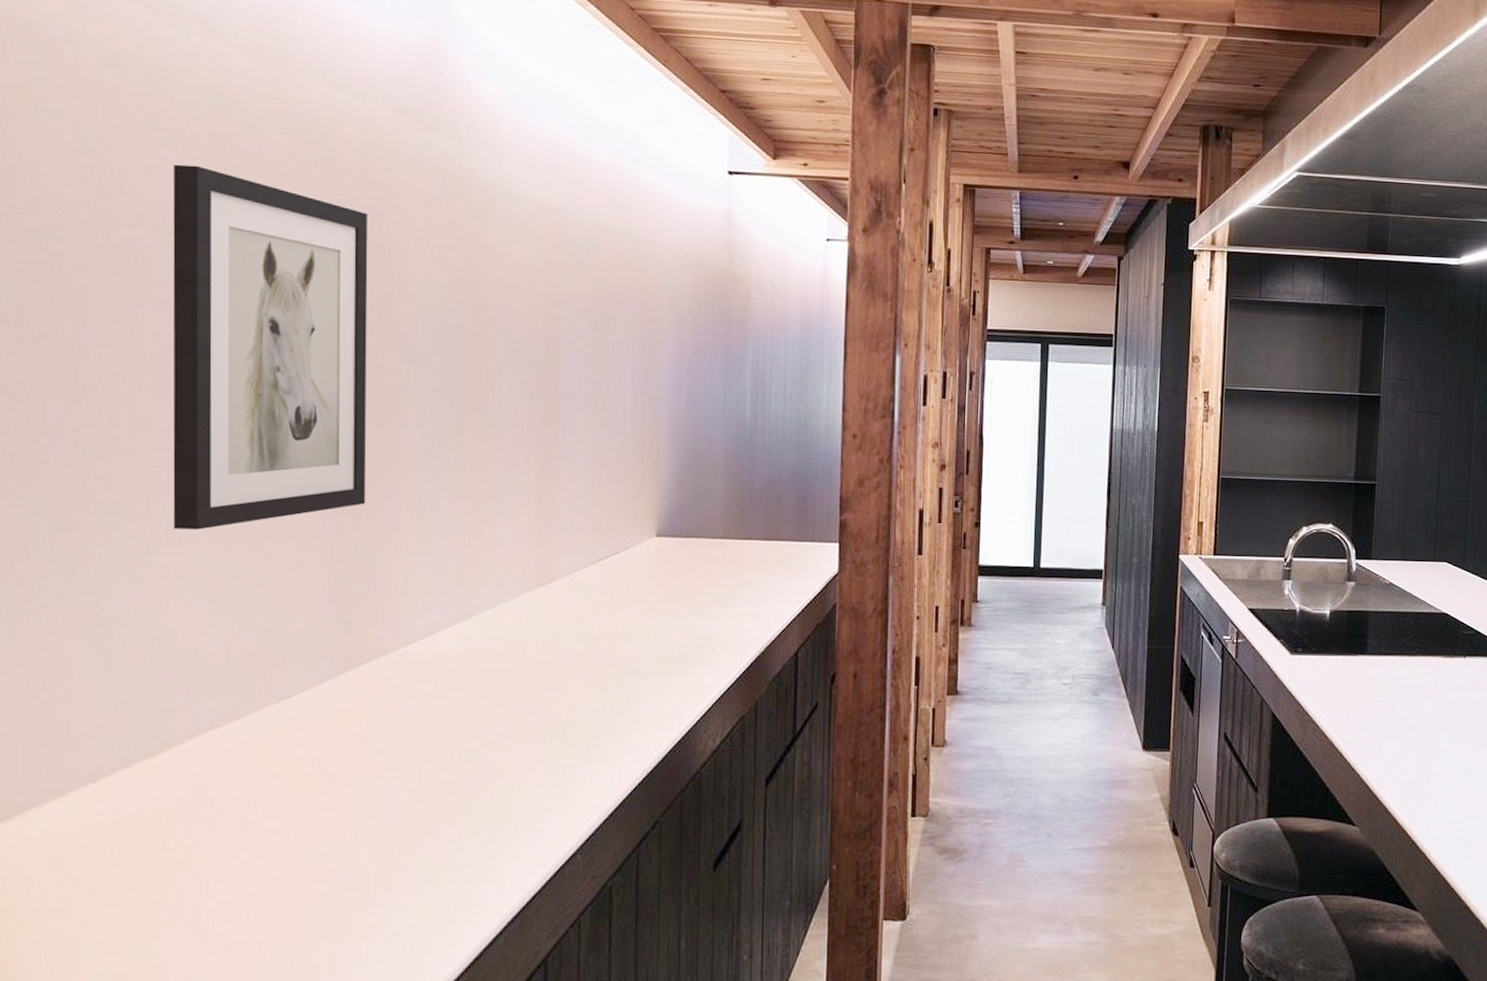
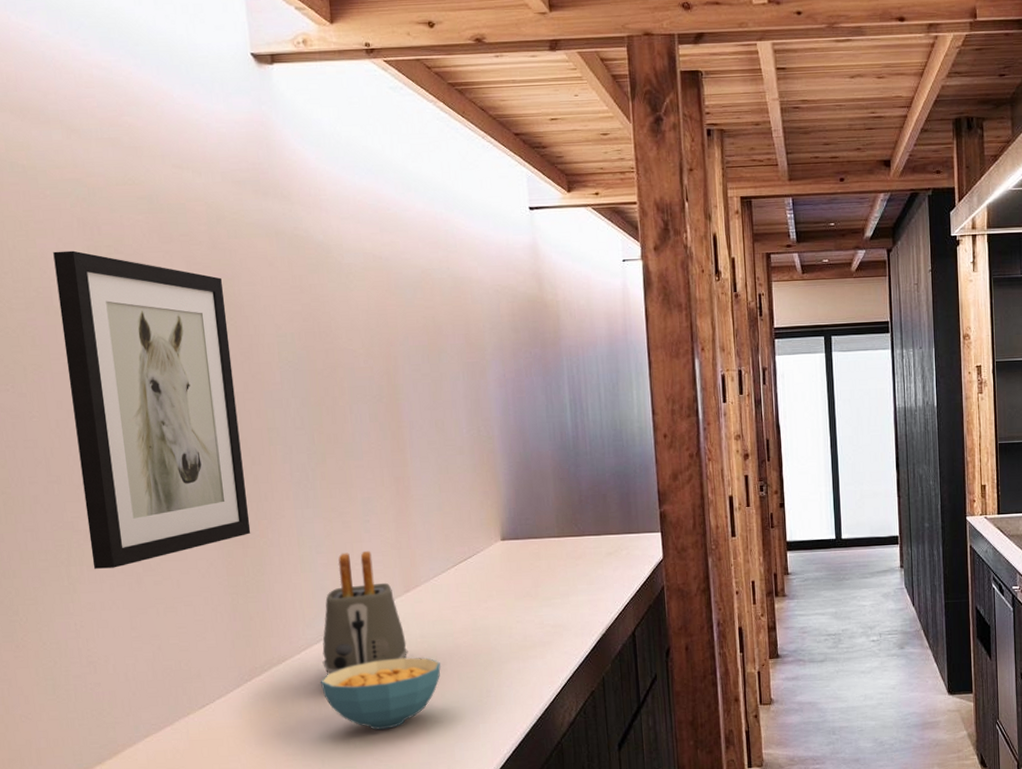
cereal bowl: none [427,660,570,742] -> present [321,657,441,730]
toaster: none [432,535,534,674] -> present [322,550,408,675]

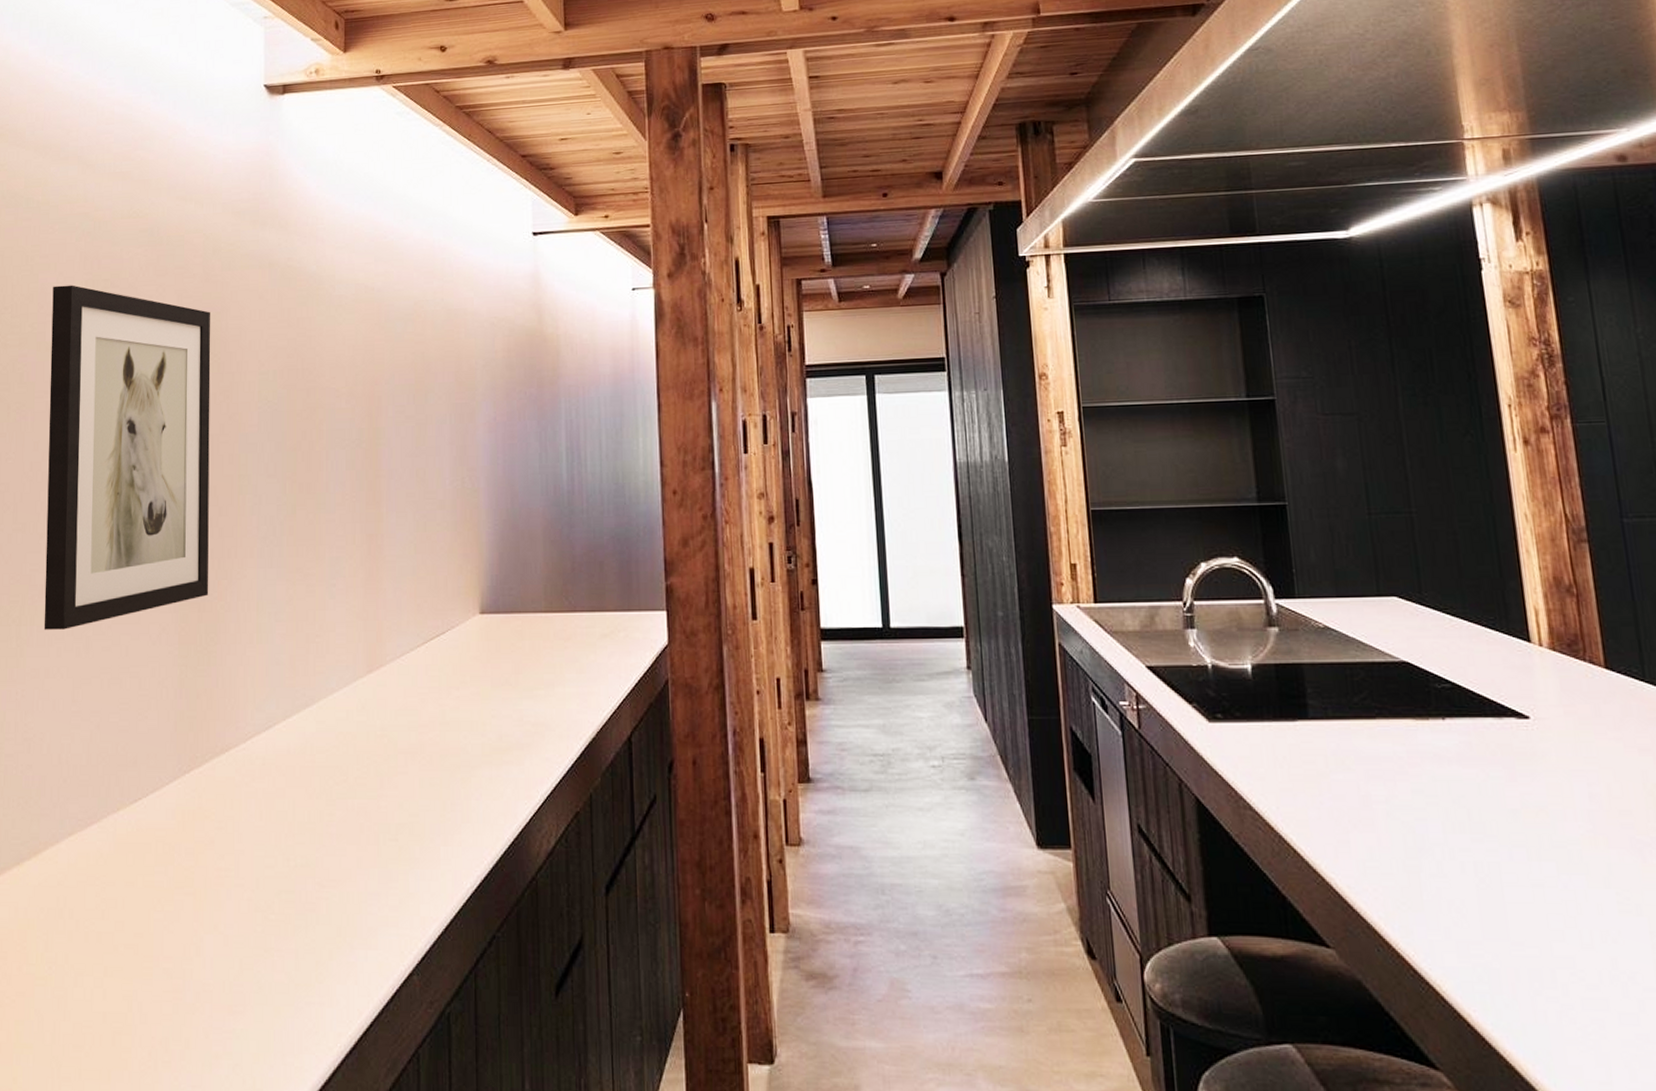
cereal bowl: present [321,657,441,730] -> none [265,754,400,845]
toaster: present [322,550,408,675] -> none [269,620,365,771]

